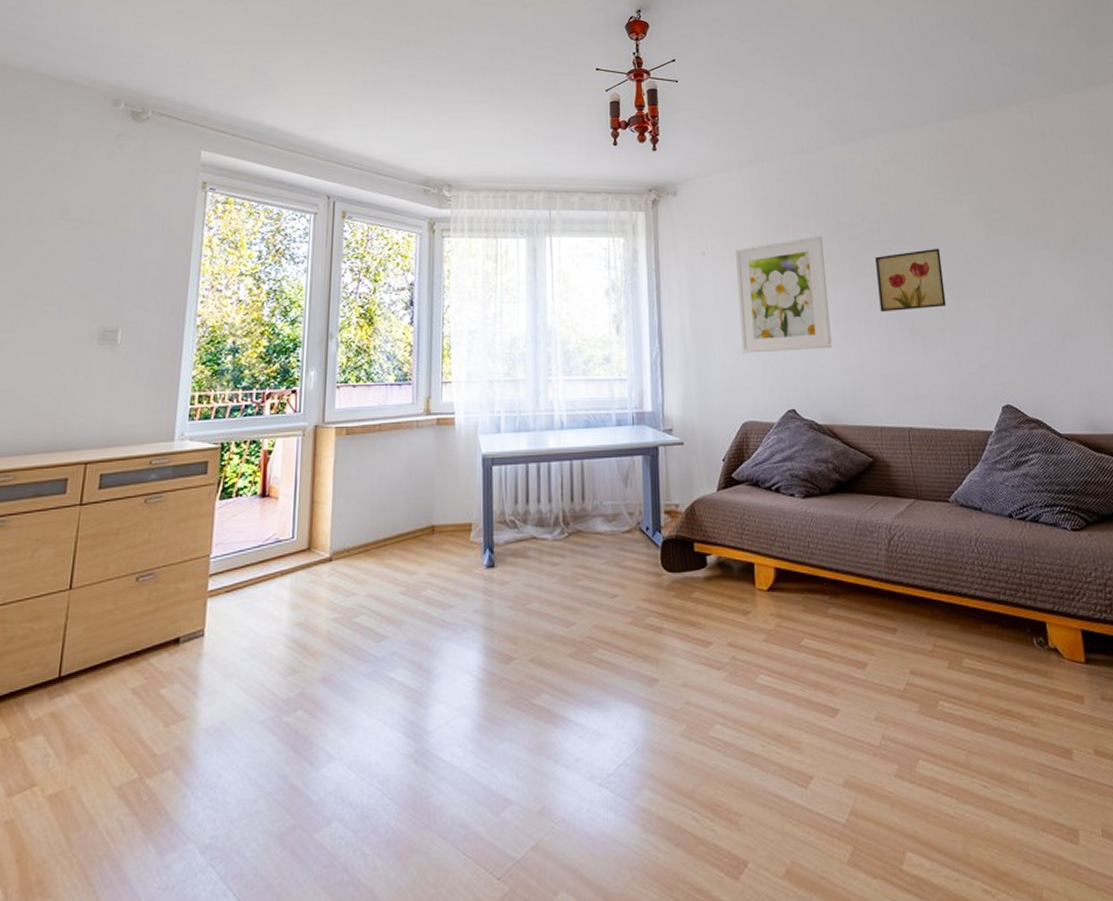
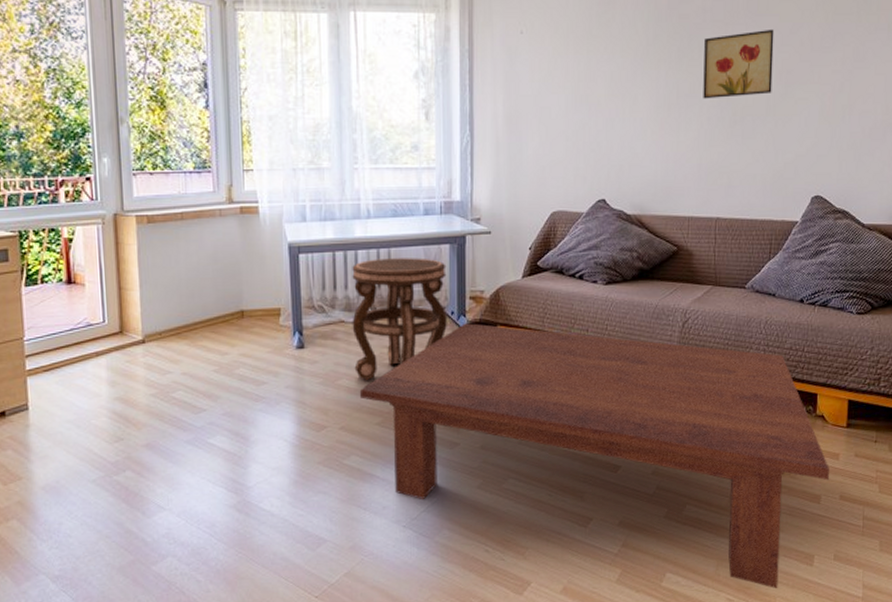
side table: none [544,470,642,605] -> present [352,258,447,381]
coffee table: none [551,540,1078,877] -> present [359,323,830,589]
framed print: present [735,235,832,353] -> none [555,13,651,142]

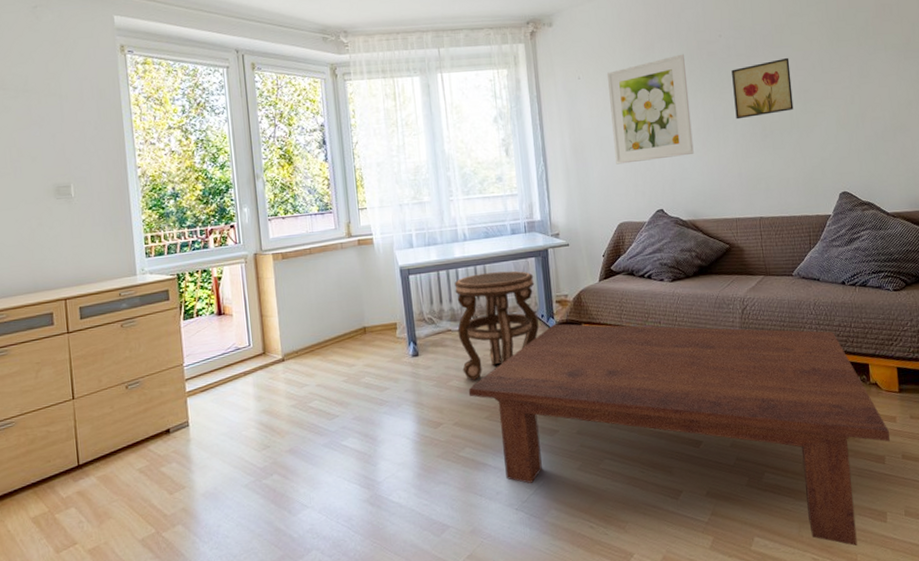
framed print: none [555,13,651,142] -> present [606,54,694,165]

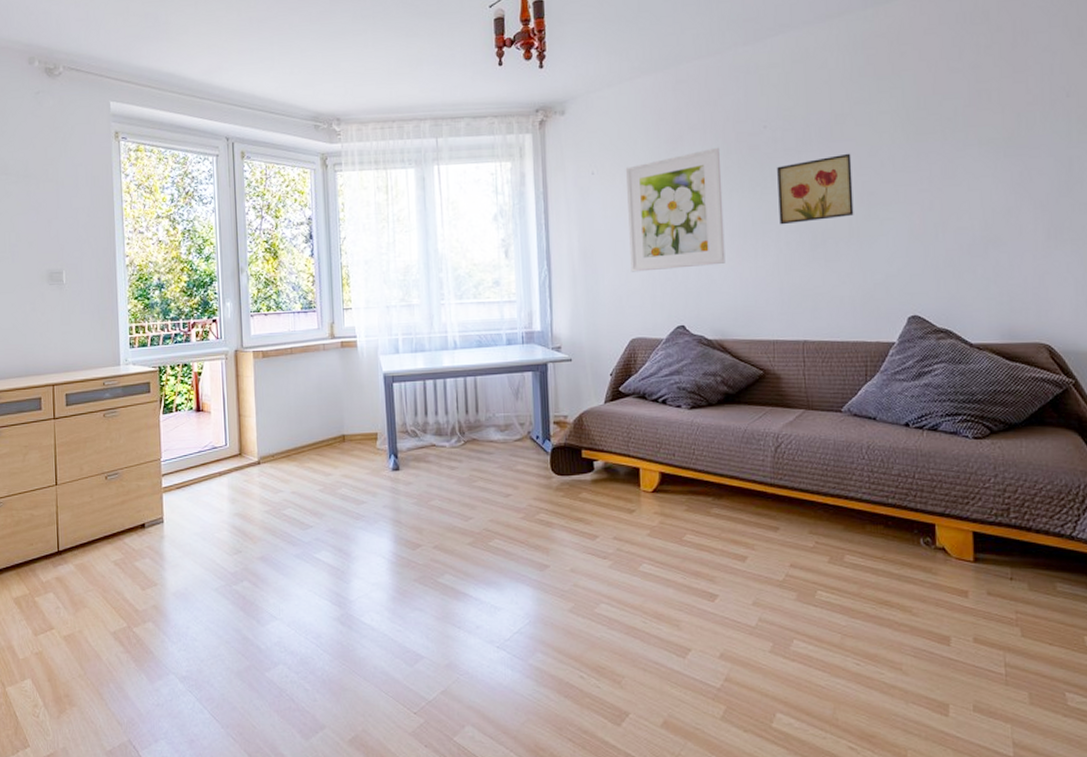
side table: present [454,271,539,381] -> none [441,385,533,502]
coffee table: present [468,323,891,547] -> none [451,447,959,740]

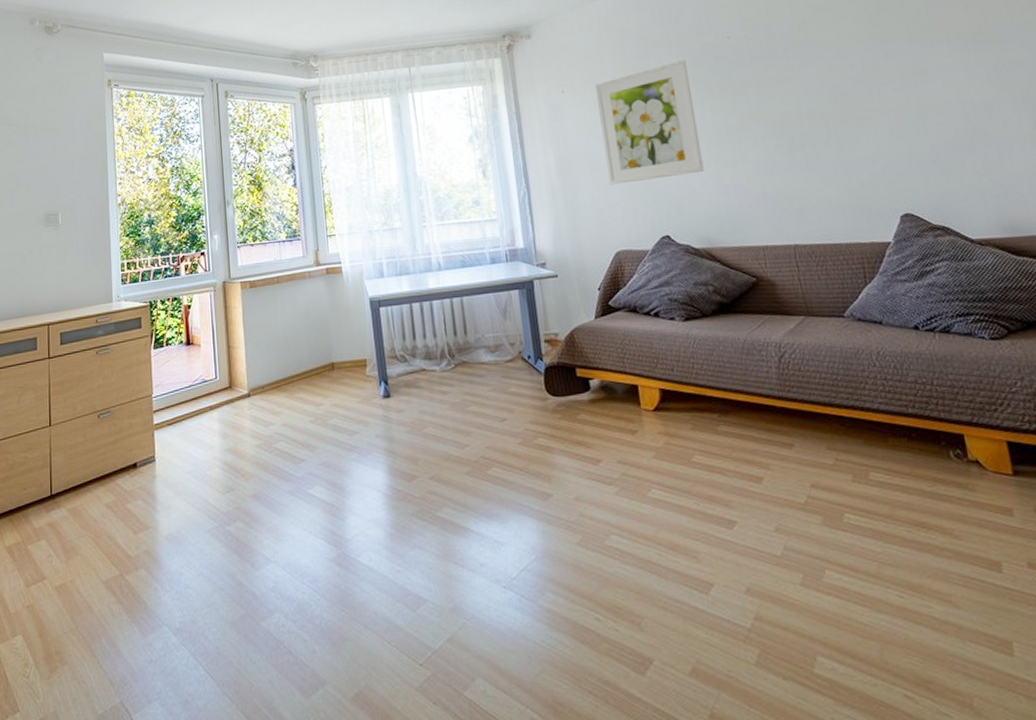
wall art: present [777,153,854,225] -> none [745,57,829,131]

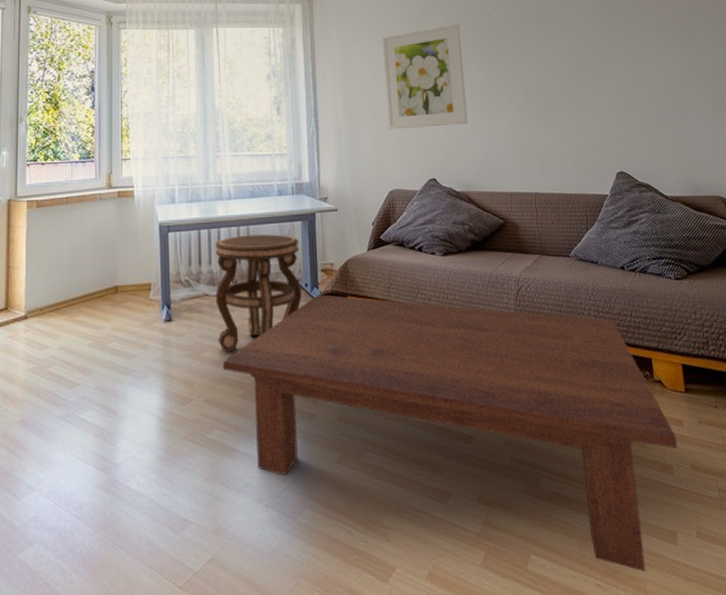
side table: none [428,304,526,429] -> present [215,234,302,353]
coffee table: none [445,367,1008,686] -> present [222,294,678,573]

